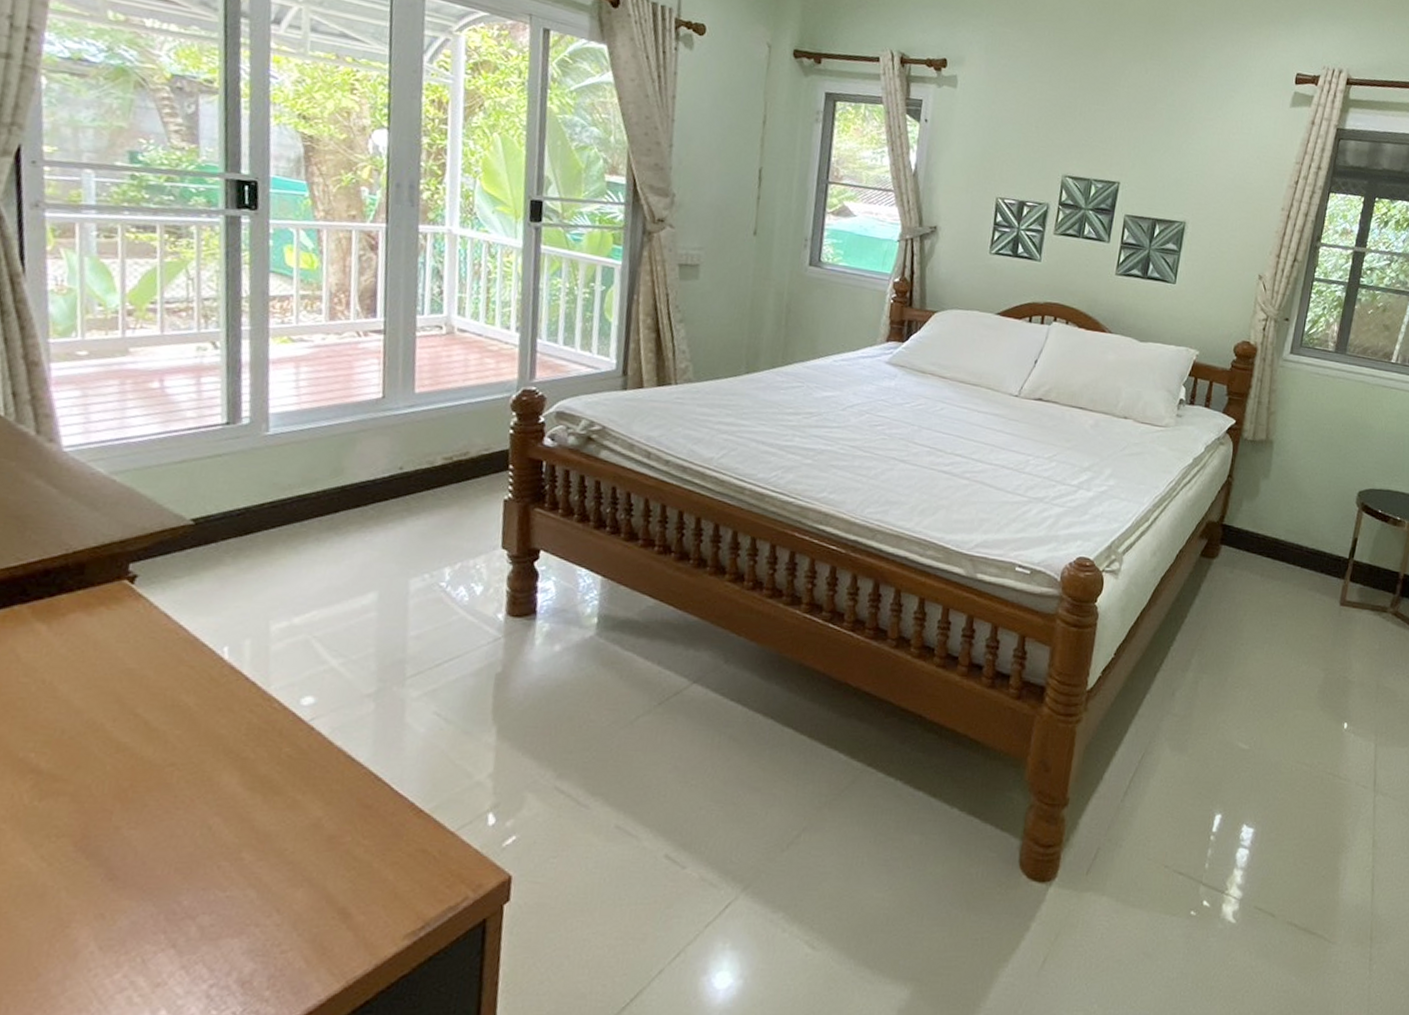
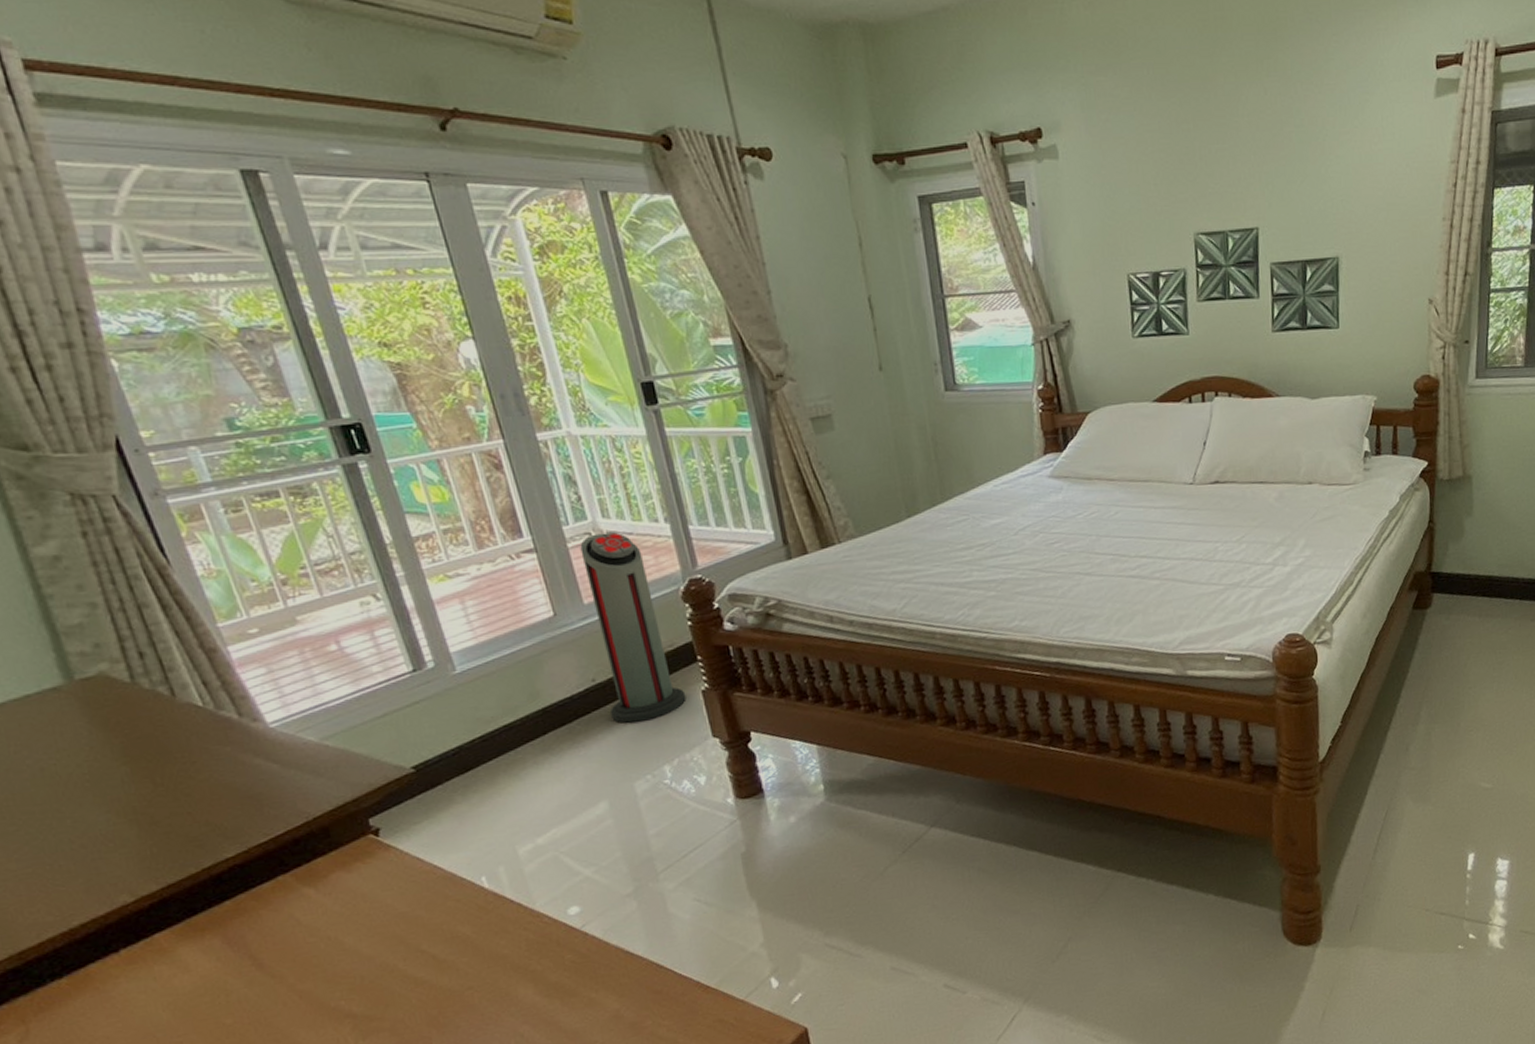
air purifier: none [407,328,488,519] -> present [580,532,686,723]

